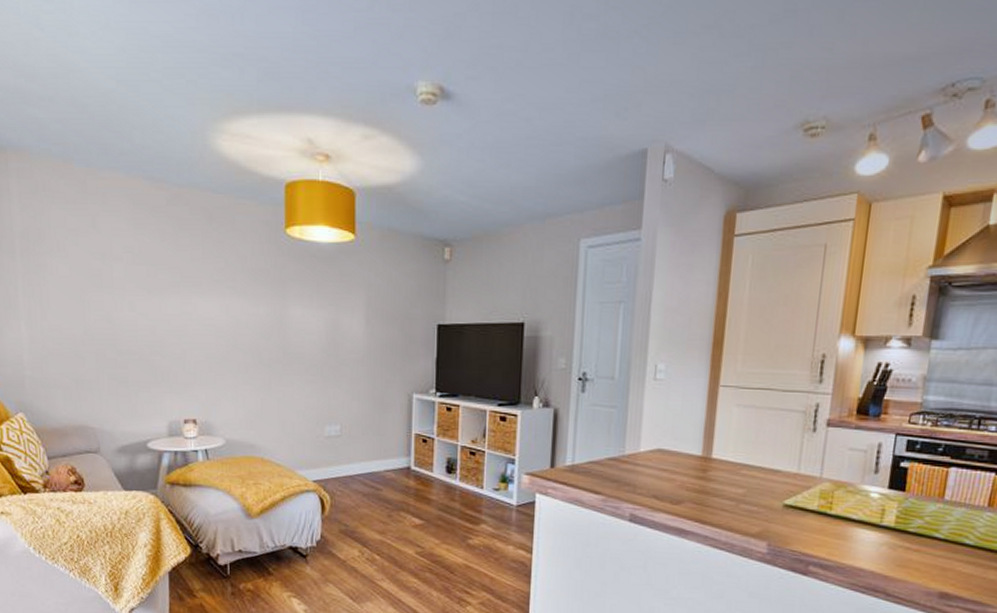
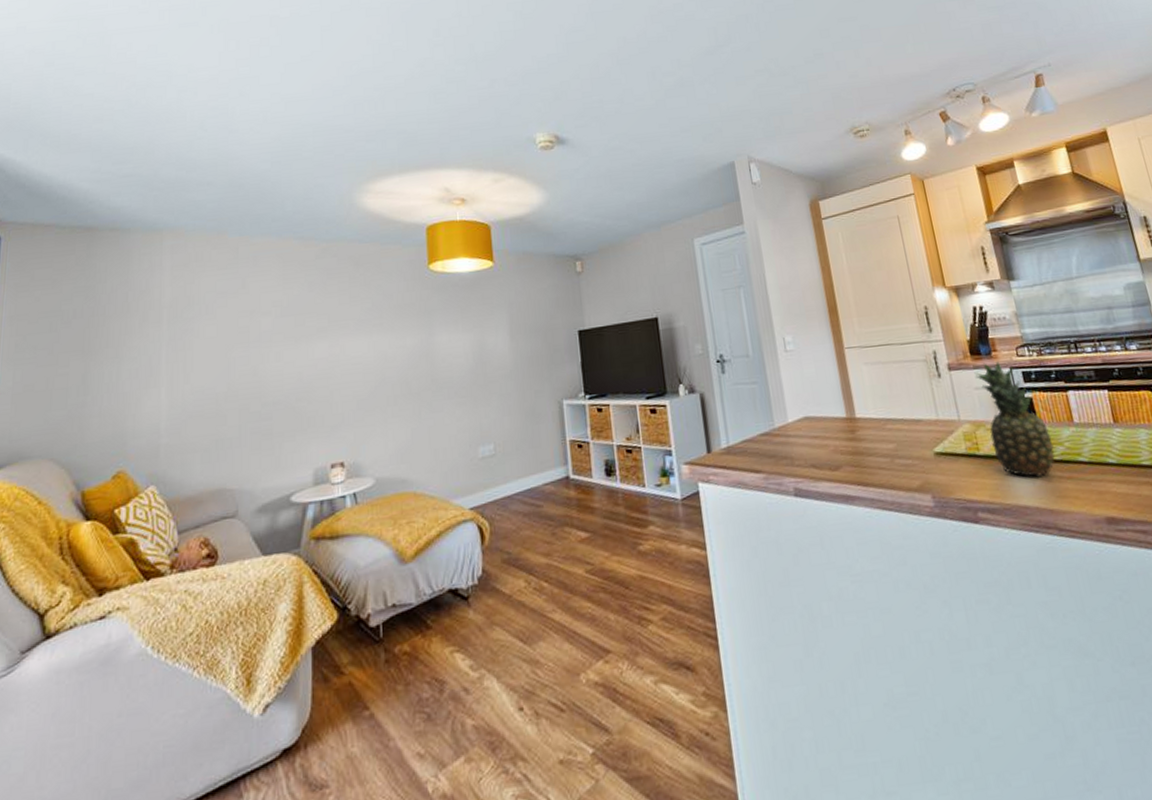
fruit: none [846,424,914,544] -> present [974,361,1056,477]

